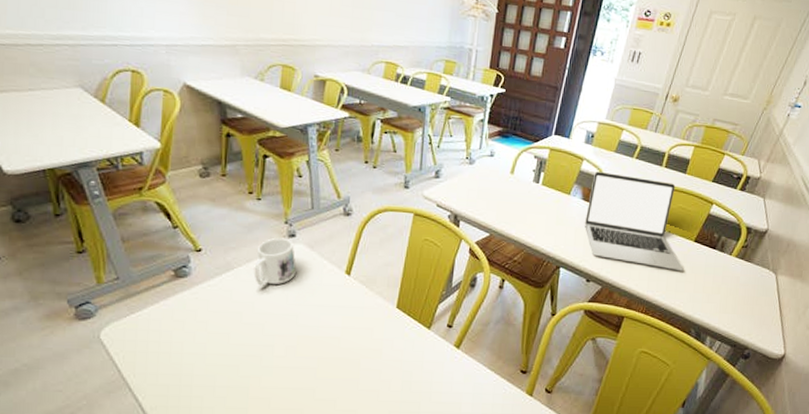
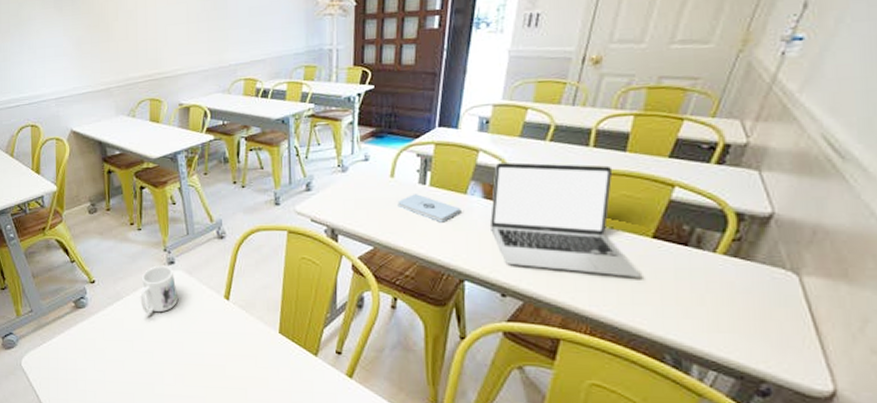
notepad: none [514,190,564,217] -> present [397,194,461,223]

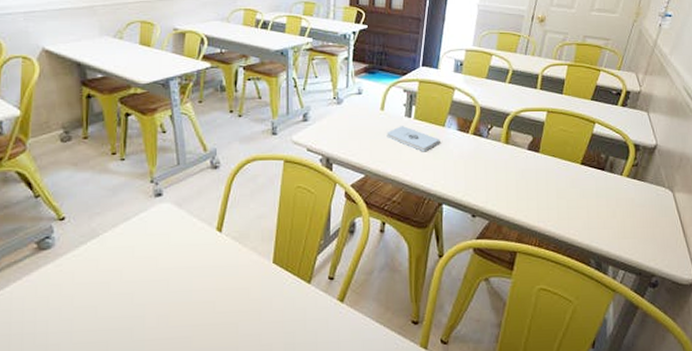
mug: present [140,265,178,314] -> none [120,198,164,252]
laptop: present [490,162,641,277] -> none [463,99,574,197]

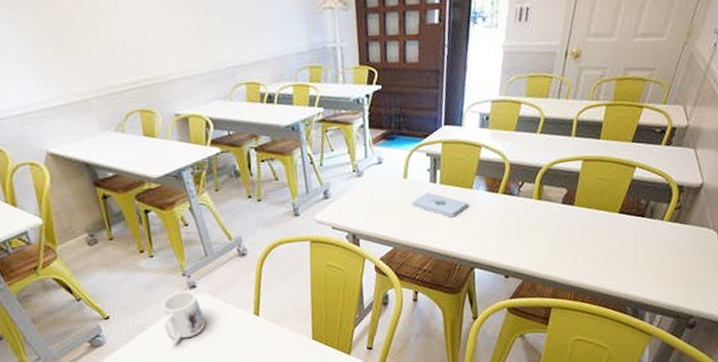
mug: none [120,198,164,252] -> present [162,290,206,342]

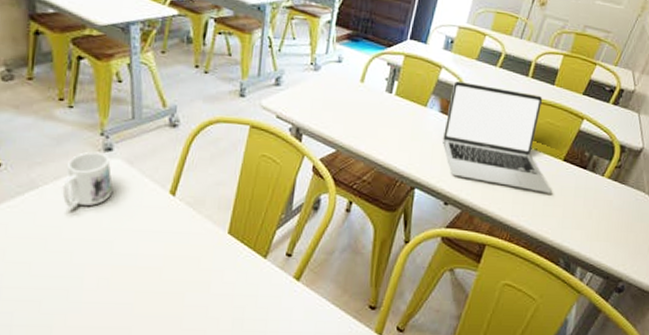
notepad: present [412,192,469,218] -> none [364,101,420,132]
laptop: none [493,152,611,250] -> present [443,80,552,193]

